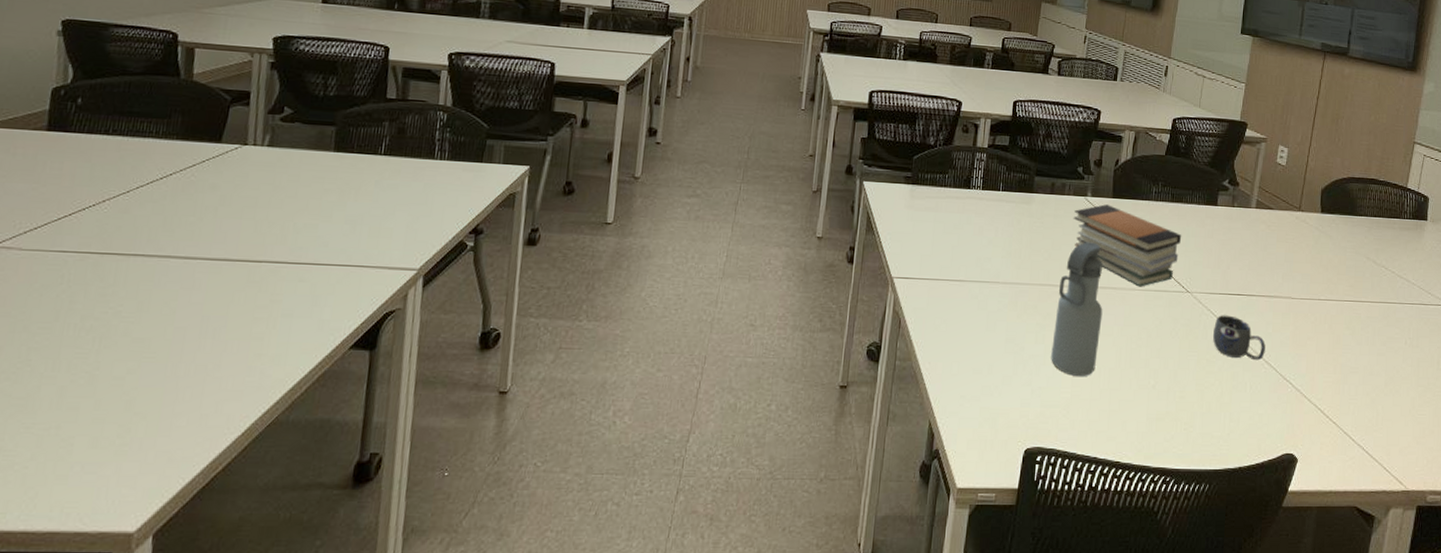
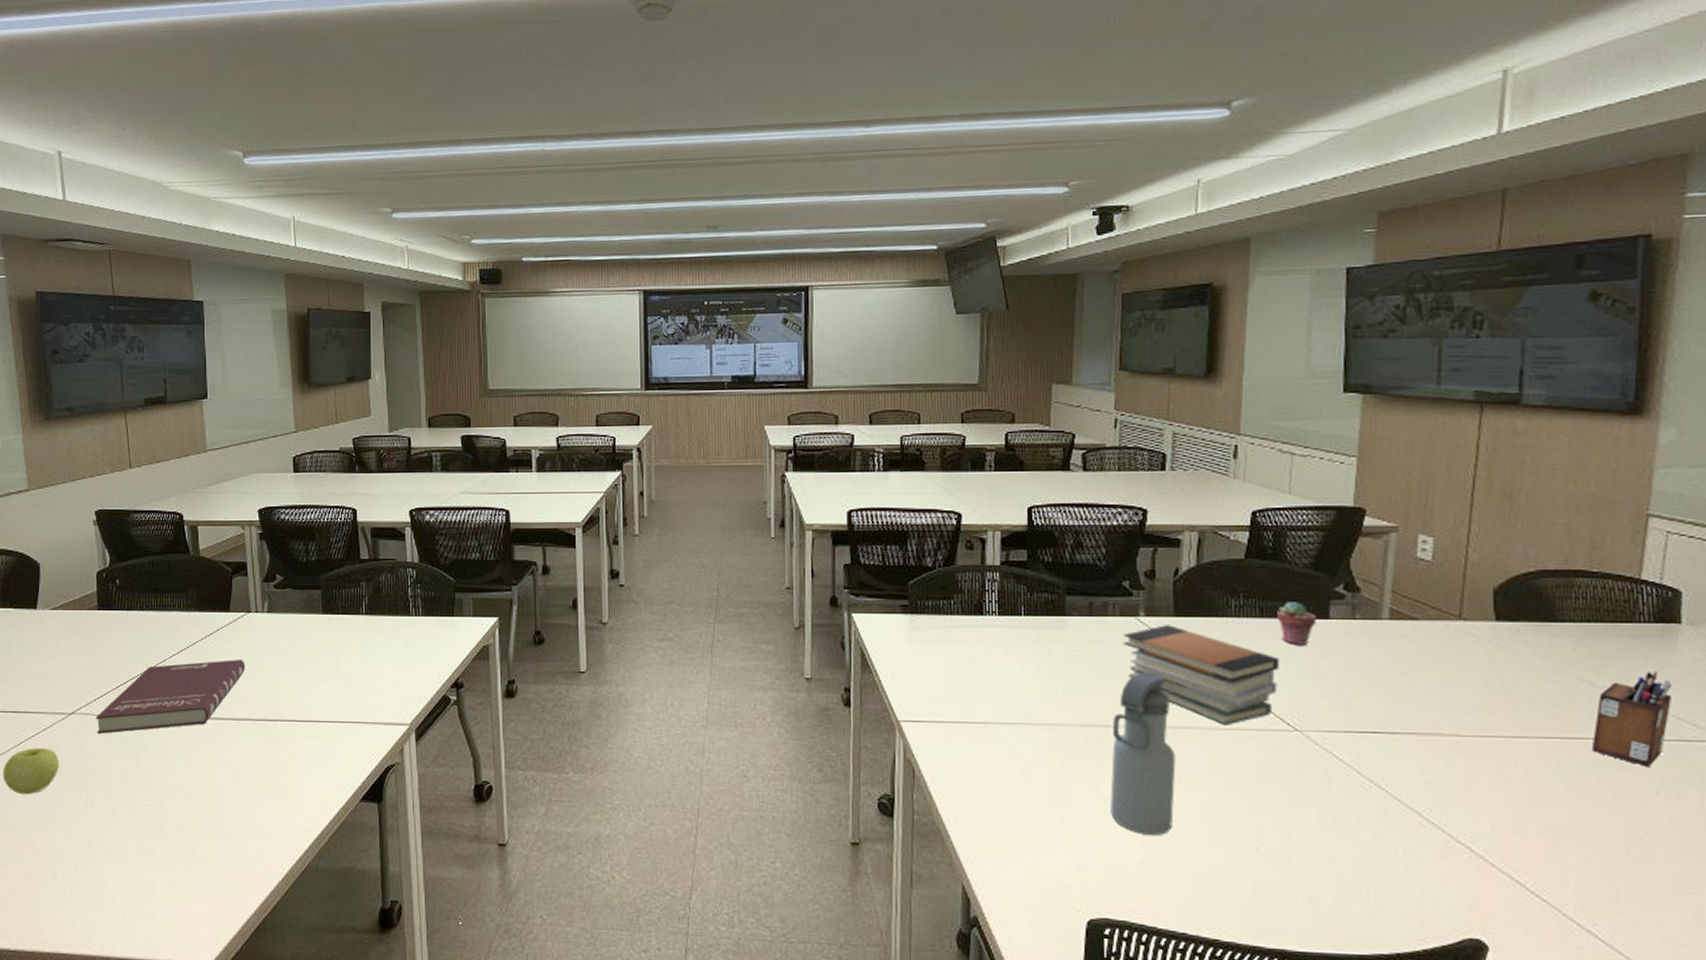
book: none [22,194,232,271] -> present [96,659,246,734]
potted succulent: none [1183,191,1209,226] -> present [1277,602,1317,647]
mug: present [1213,315,1266,361] -> none [1340,759,1423,818]
desk organizer: none [1370,253,1419,324] -> present [1591,670,1673,768]

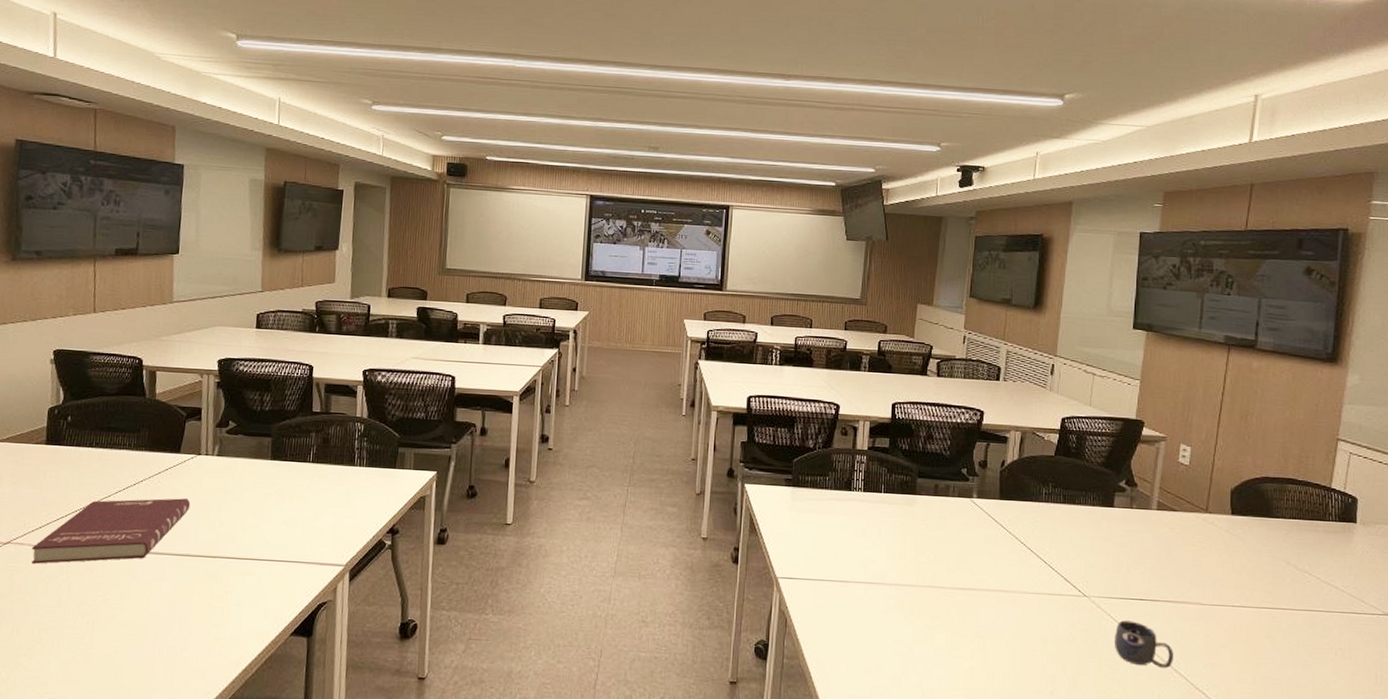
water bottle: present [1110,672,1176,835] -> none [941,544,994,680]
book stack: present [1122,625,1280,726] -> none [959,506,1076,590]
potted succulent: present [1277,602,1317,647] -> none [1076,492,1105,529]
mug: none [1340,759,1423,818] -> present [1115,620,1173,669]
desk organizer: present [1591,670,1673,768] -> none [1293,558,1349,633]

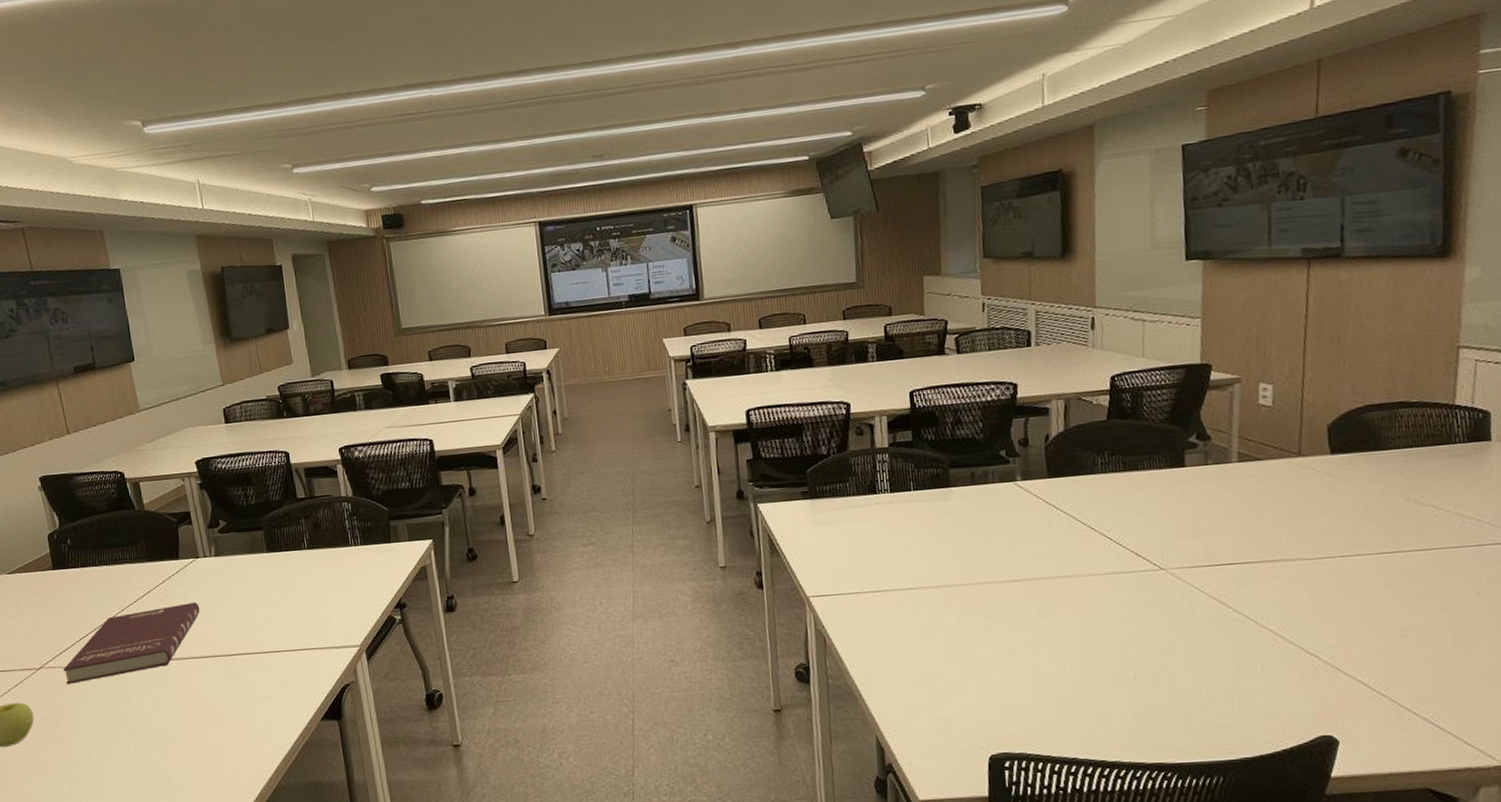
mug: present [1115,620,1173,669] -> none [1202,588,1276,636]

